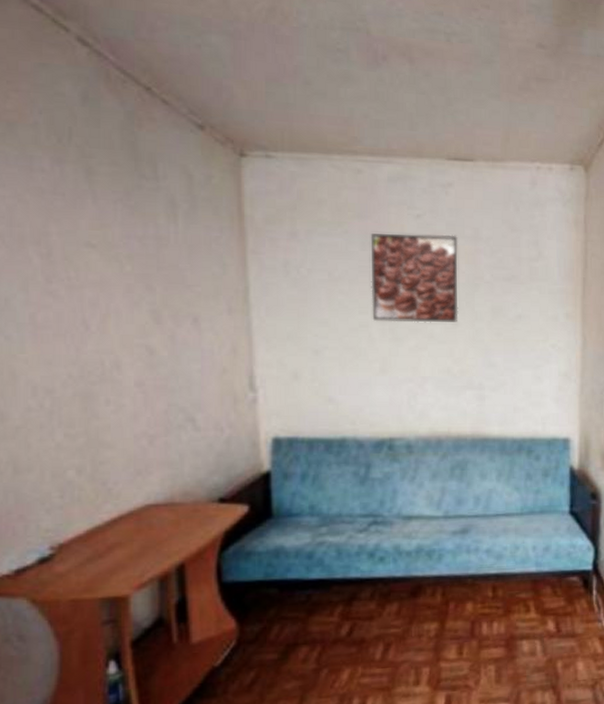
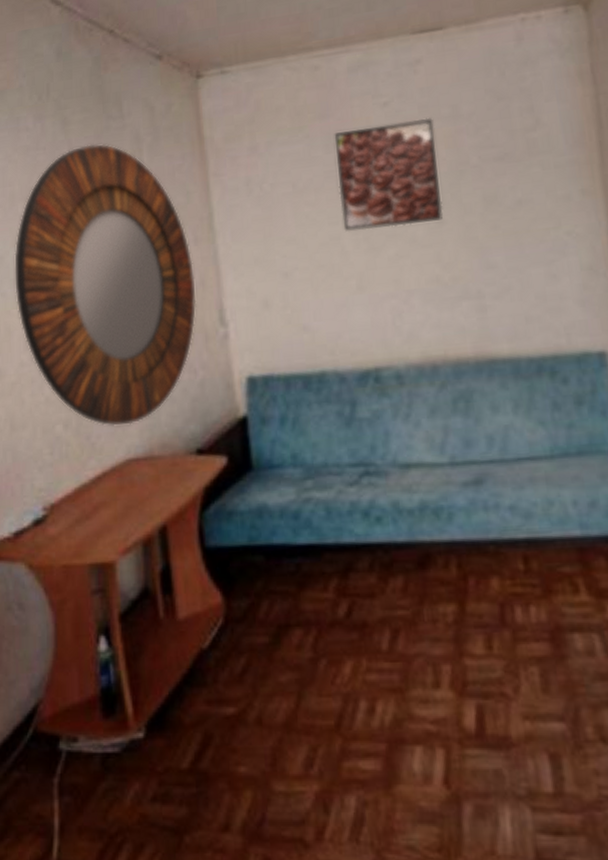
home mirror: none [22,199,227,474] -> present [14,144,197,426]

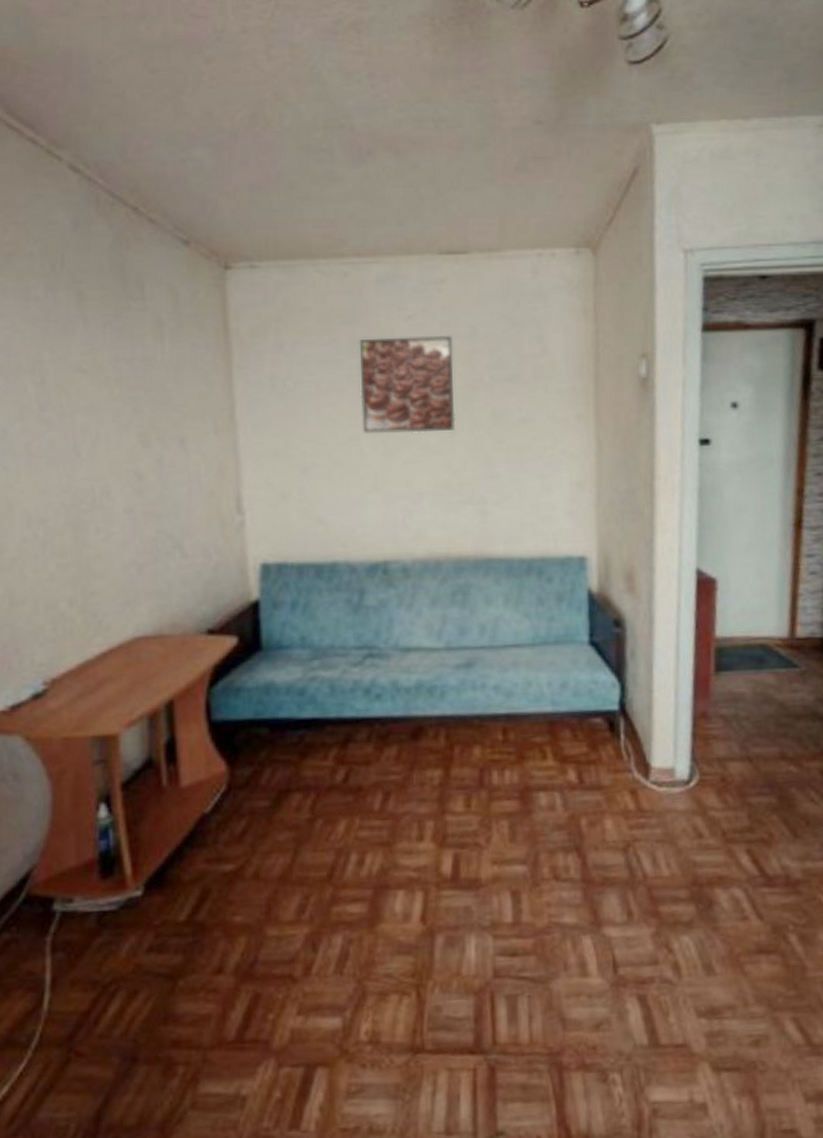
home mirror: present [14,144,197,426] -> none [18,323,214,605]

